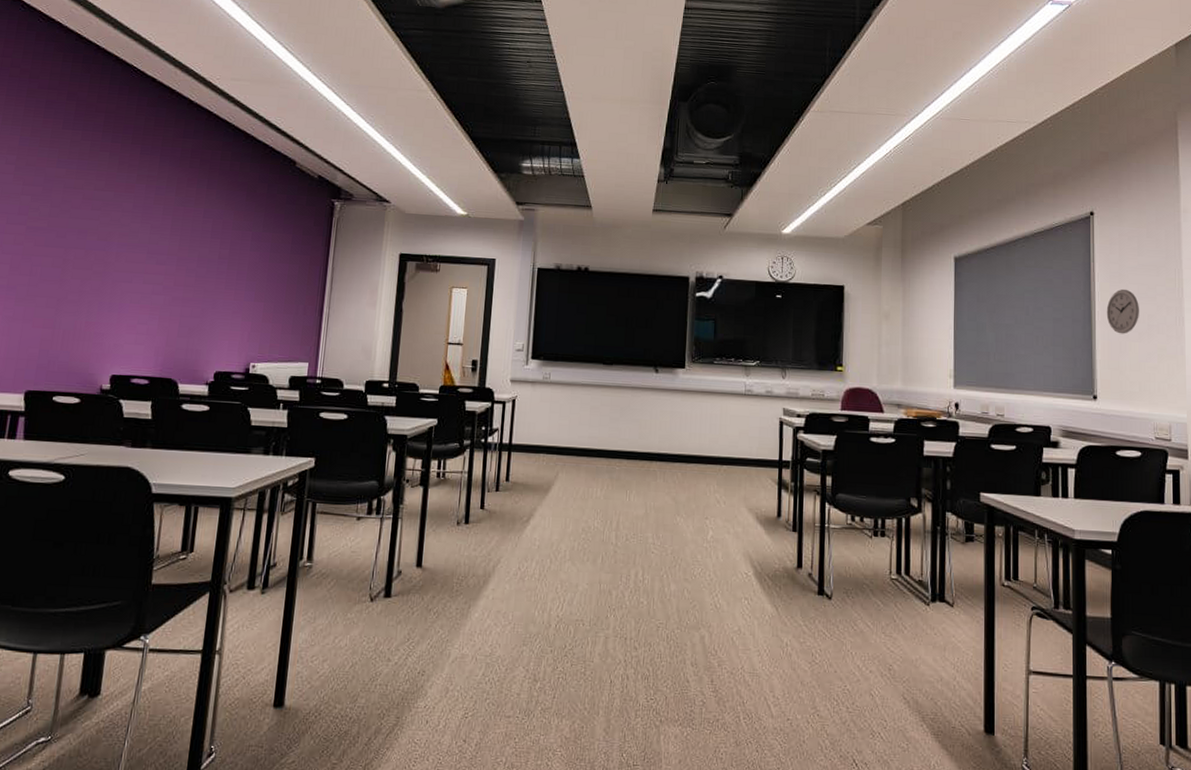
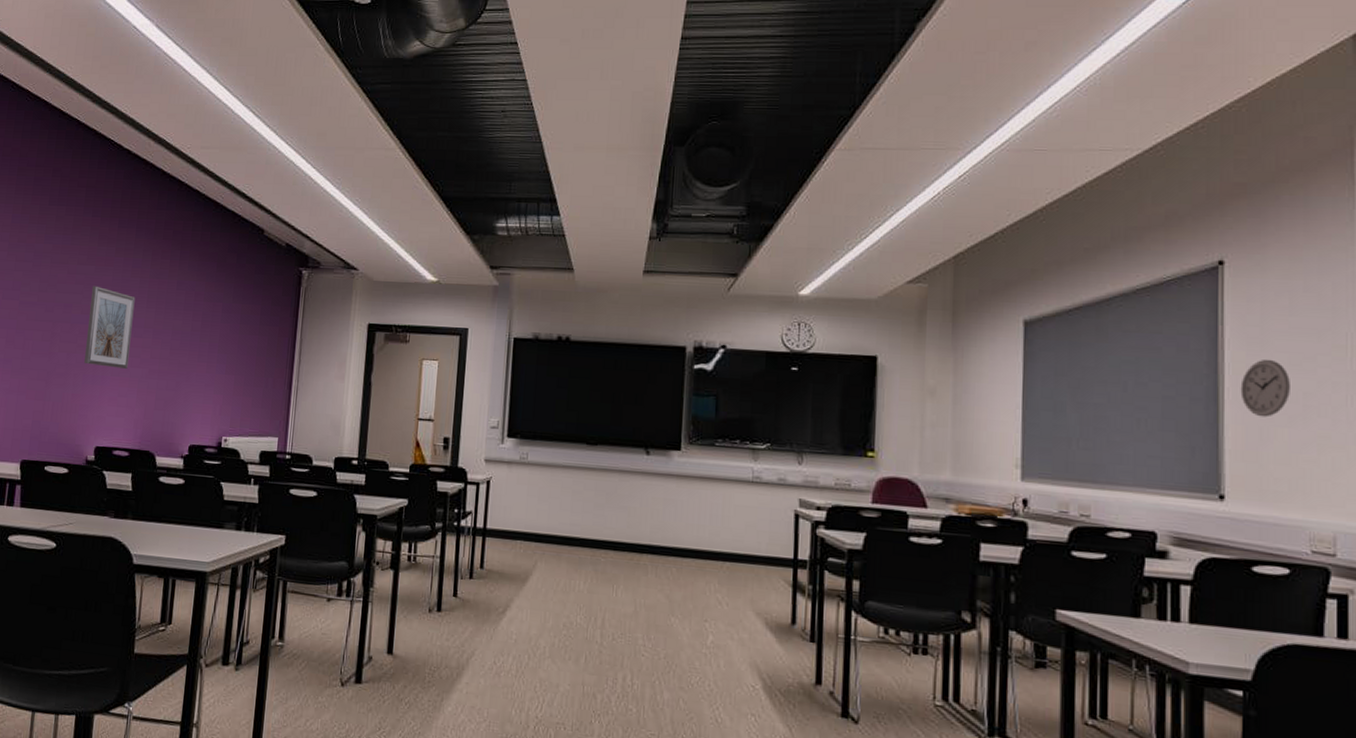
picture frame: none [100,212,158,296] -> present [84,285,136,369]

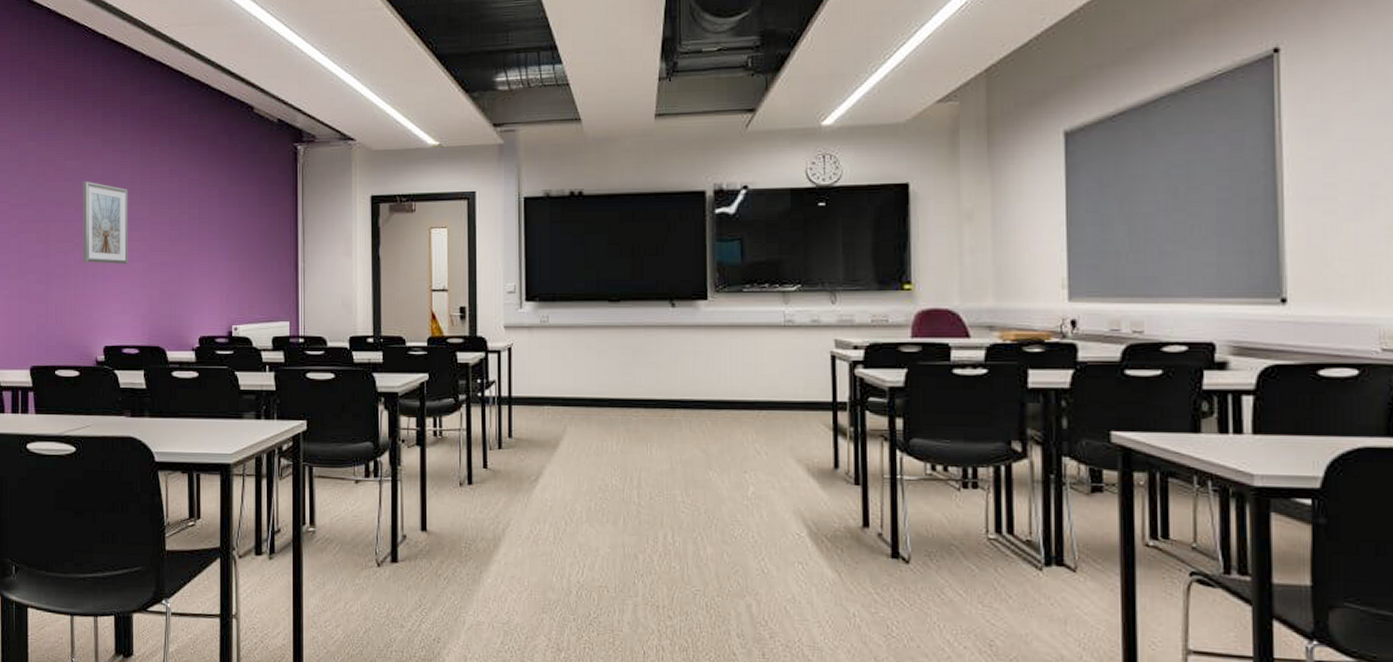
wall clock: present [1240,359,1290,418] -> none [1301,149,1355,212]

